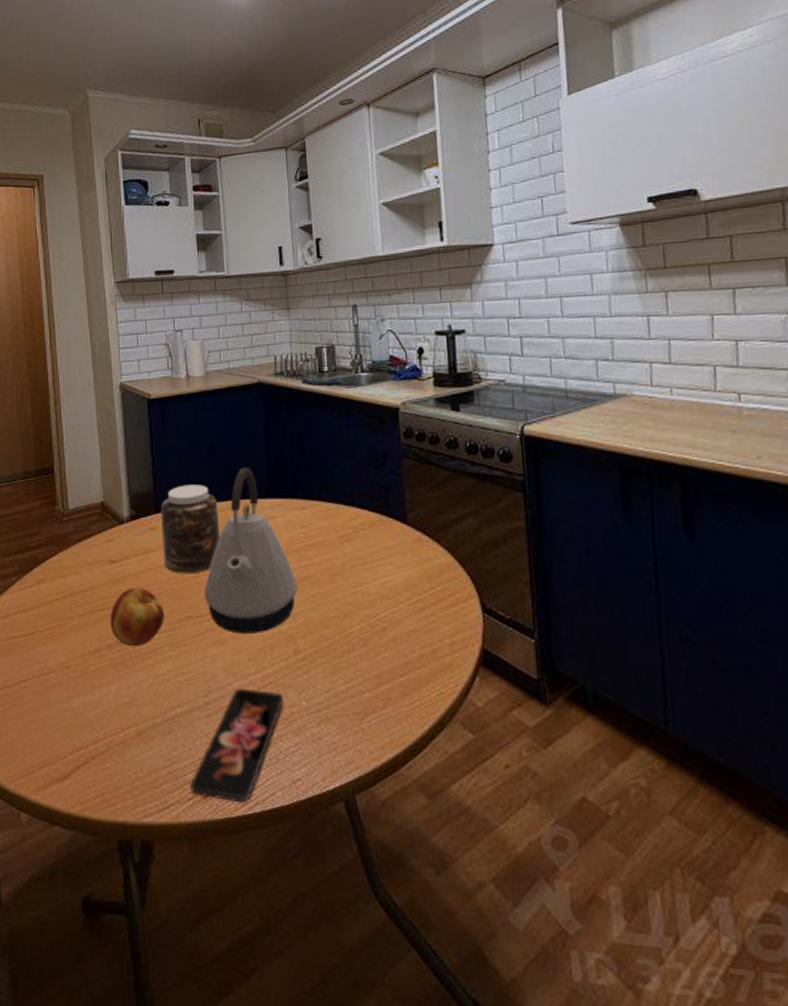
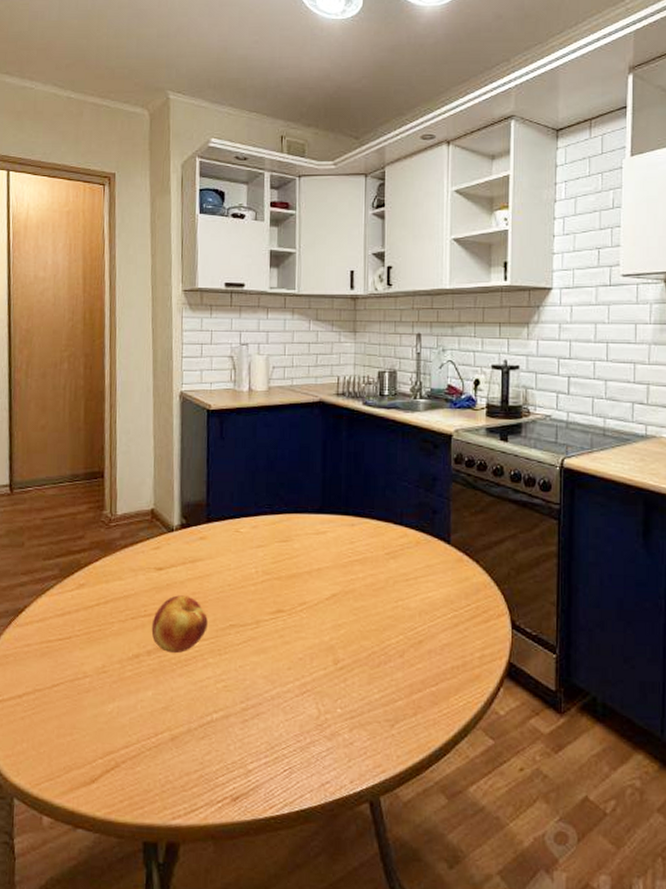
jar: present [161,484,221,574] -> none [211,496,271,584]
smartphone: present [189,688,284,804] -> none [220,695,320,805]
kettle: present [204,467,298,635] -> none [250,482,342,644]

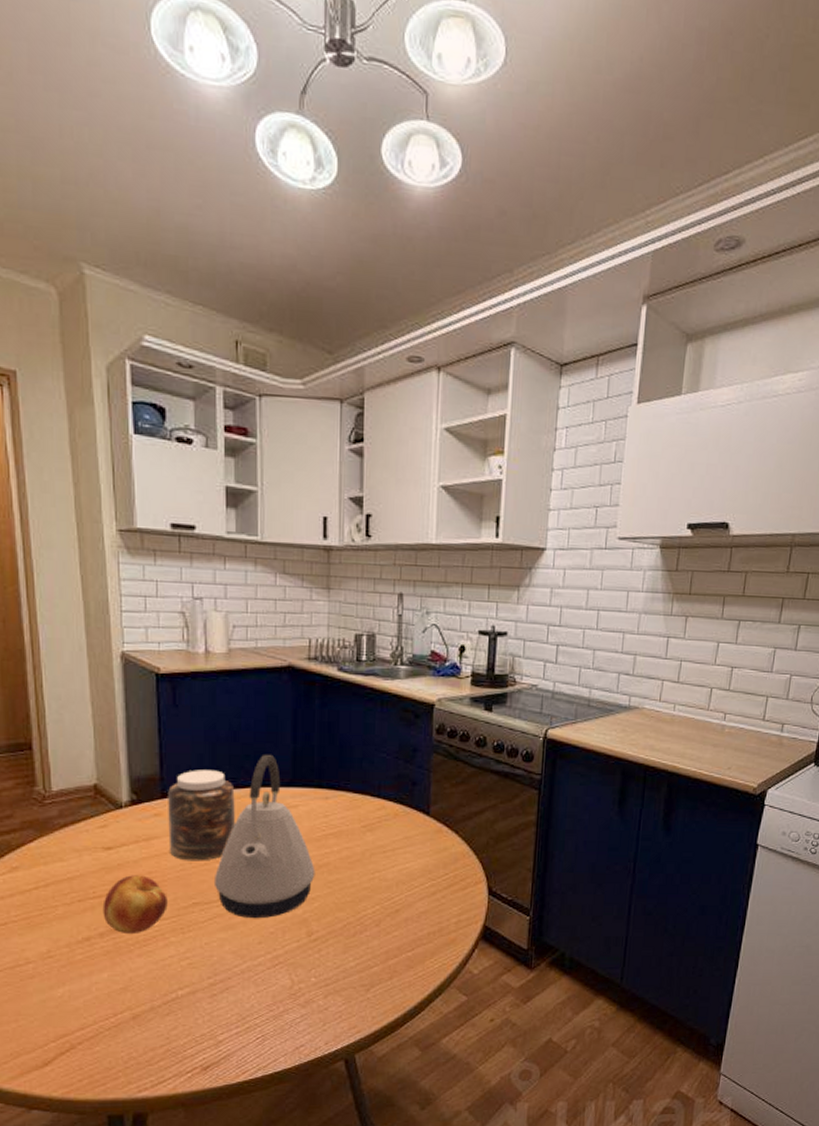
jar: none [211,496,271,584] -> present [168,770,236,861]
kettle: none [250,482,342,644] -> present [215,754,315,919]

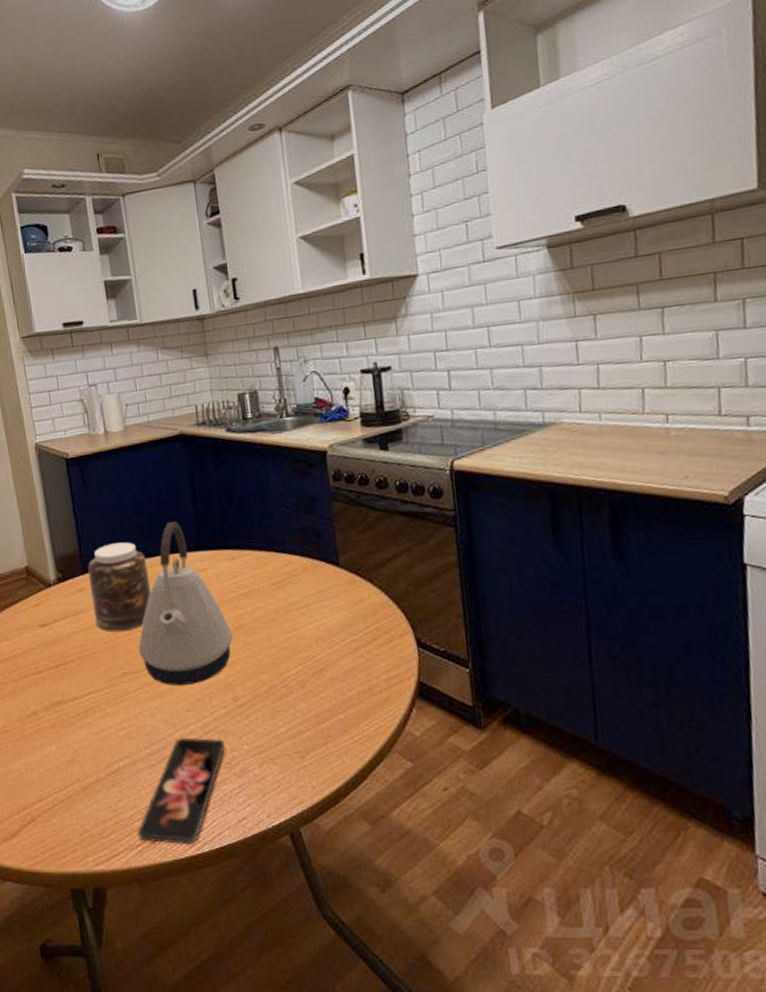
fruit: present [102,875,168,935] -> none [44,649,101,707]
smartphone: none [188,968,293,1071] -> present [137,737,226,845]

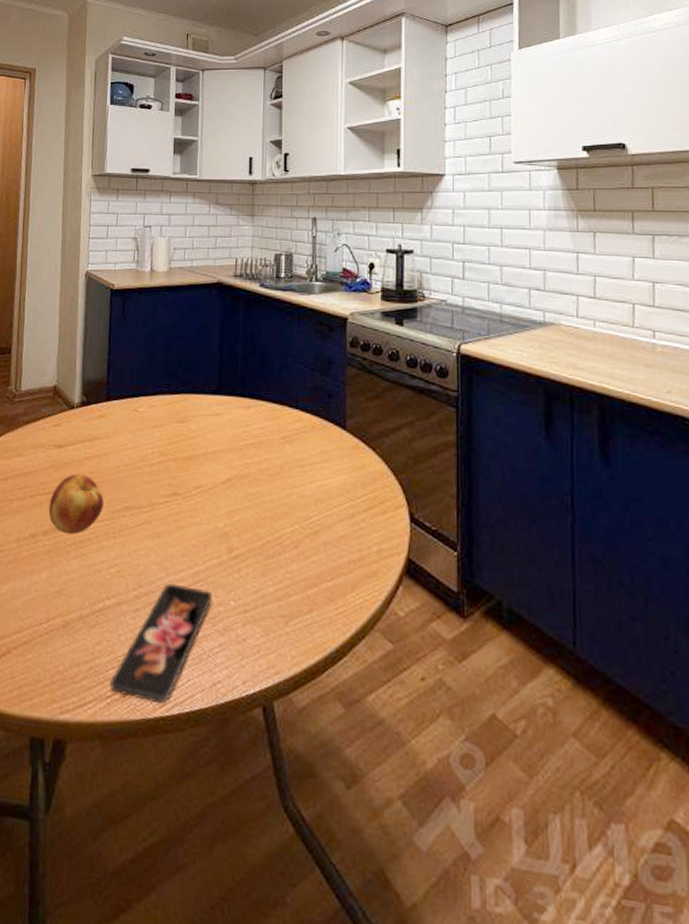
fruit: none [44,649,101,707] -> present [48,474,104,535]
jar: present [88,542,152,632] -> none [109,375,168,464]
kettle: present [138,521,233,686] -> none [145,362,237,529]

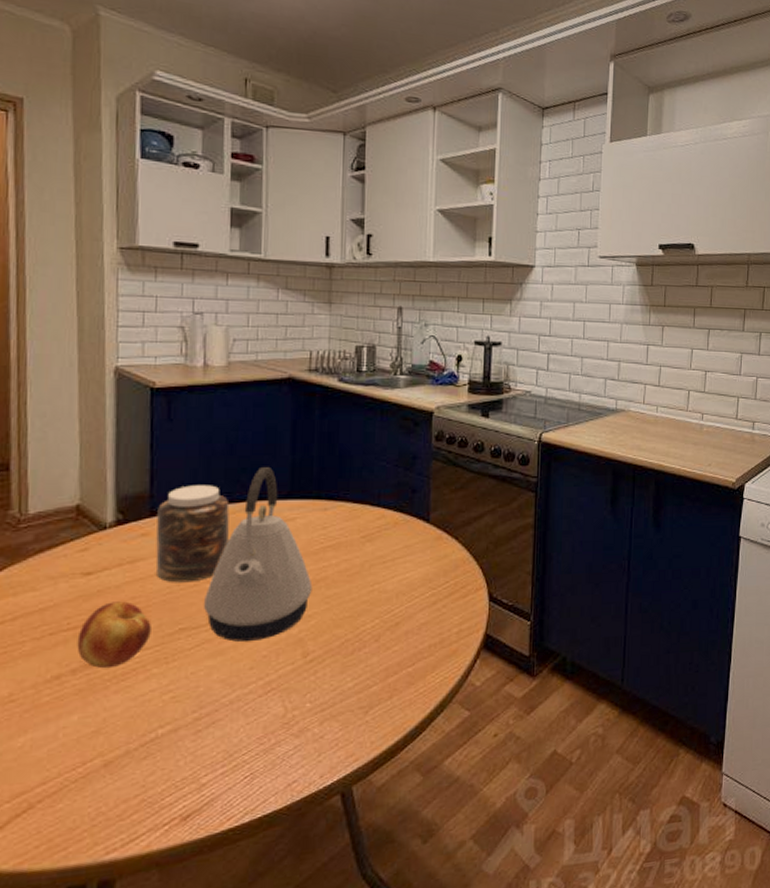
jar: none [109,375,168,464] -> present [155,485,230,583]
smartphone: present [109,583,213,704] -> none [166,697,287,819]
kettle: none [145,362,237,529] -> present [204,466,313,642]

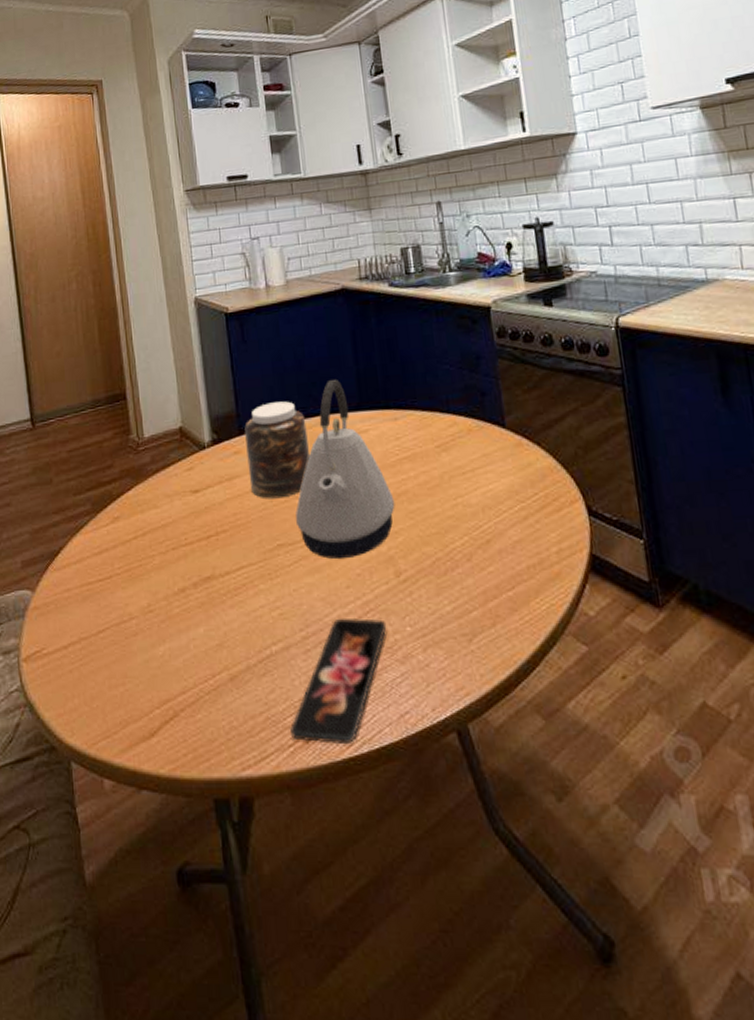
fruit: present [77,601,151,669] -> none [194,517,254,583]
smartphone: none [166,697,287,819] -> present [289,618,387,745]

